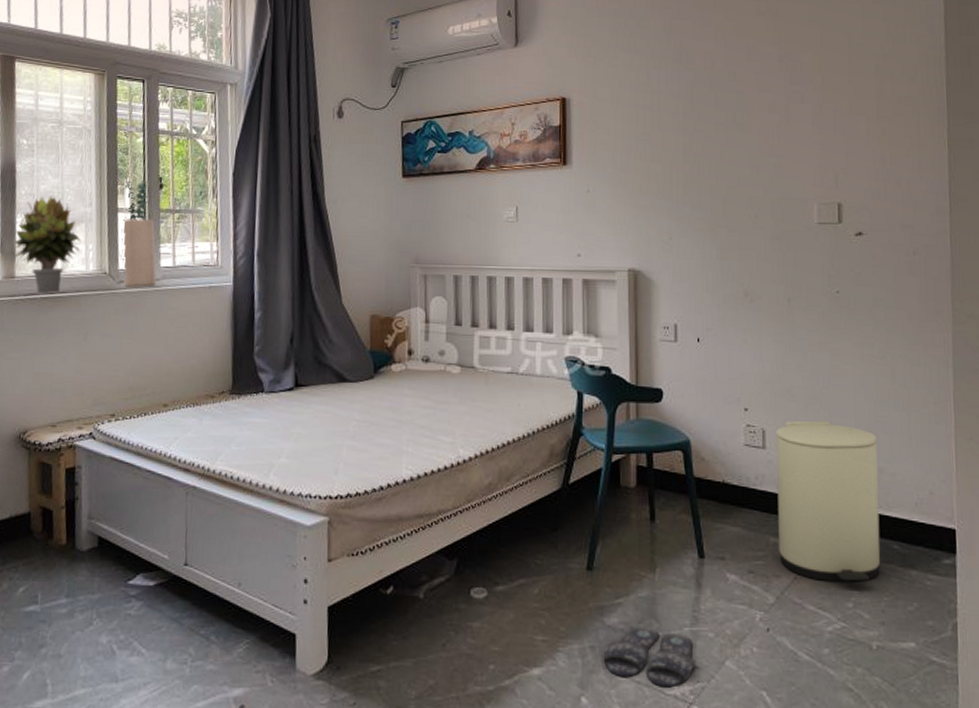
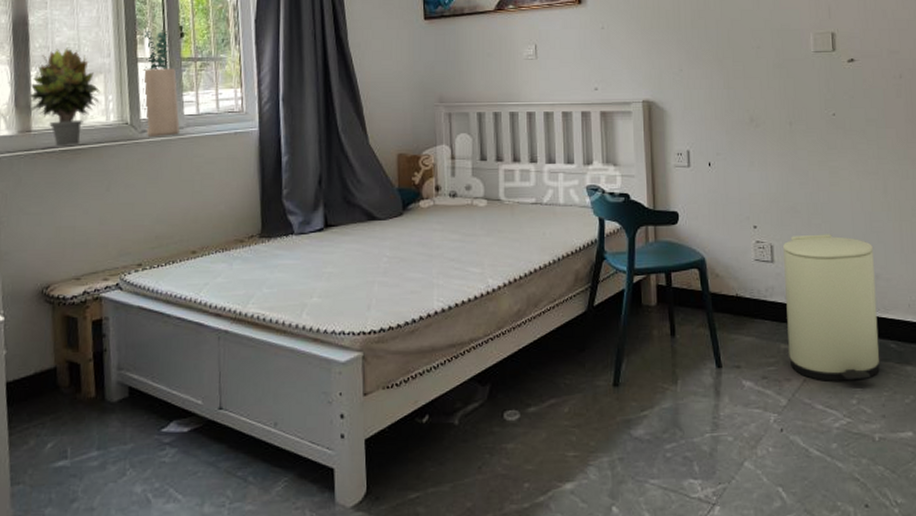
slippers: present [603,626,697,688] -> none [631,435,718,492]

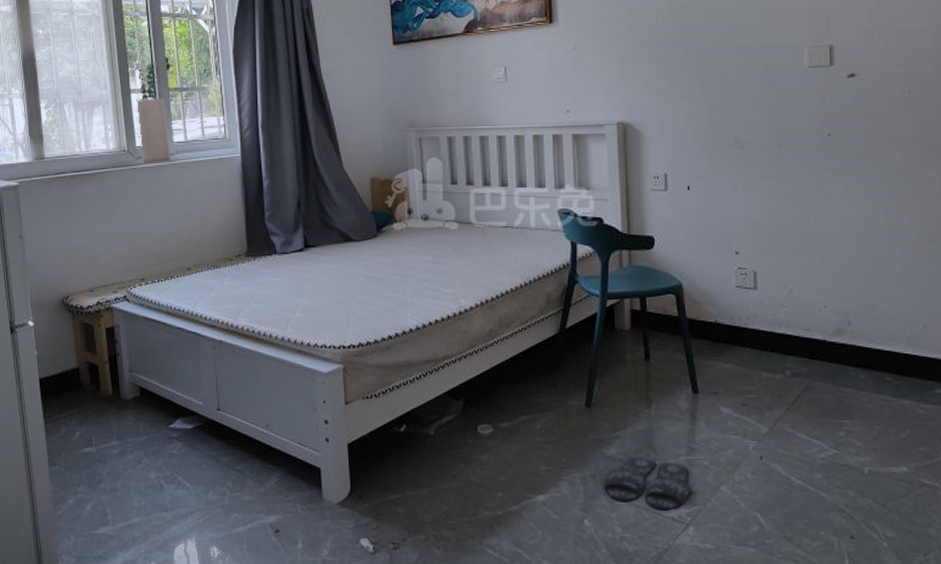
potted plant: present [27,47,101,147] -> none [40,81,101,173]
slippers: none [631,435,718,492] -> present [603,456,693,511]
pedal bin: present [783,234,880,381] -> none [768,261,873,412]

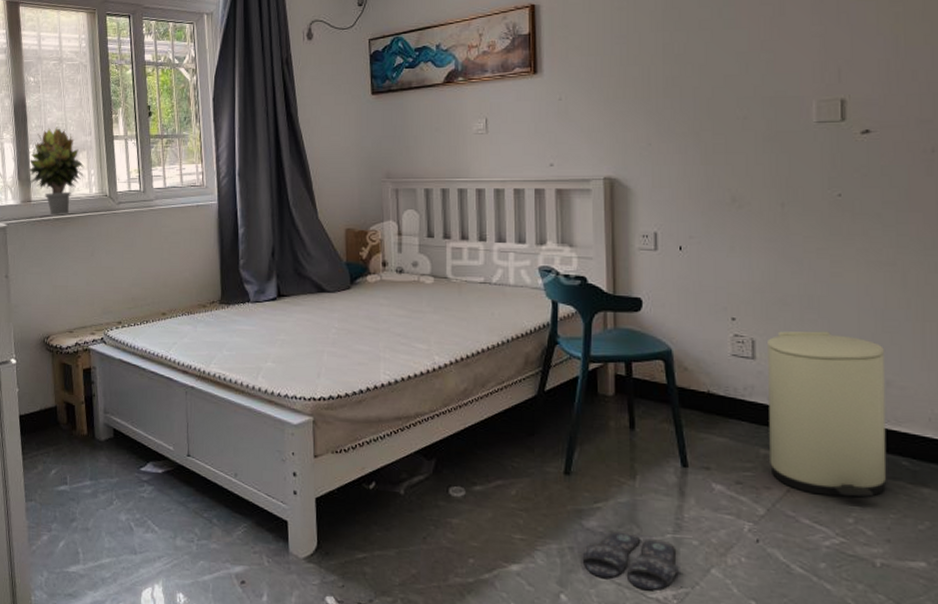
potted plant: none [40,81,101,173] -> present [28,127,85,216]
vase: present [133,59,170,164] -> none [117,106,150,209]
pedal bin: none [768,261,873,412] -> present [768,330,887,498]

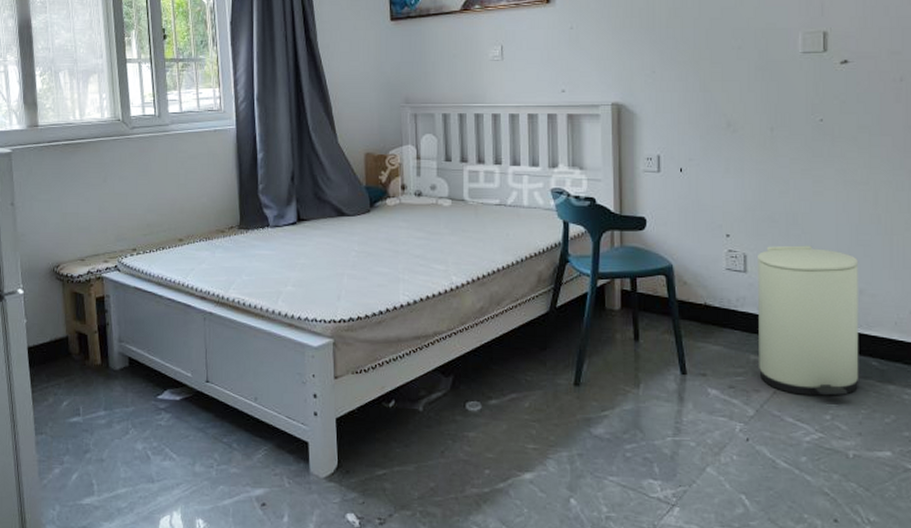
potted plant: present [28,127,85,216] -> none [34,49,96,141]
slippers: present [582,530,680,591] -> none [590,436,679,491]

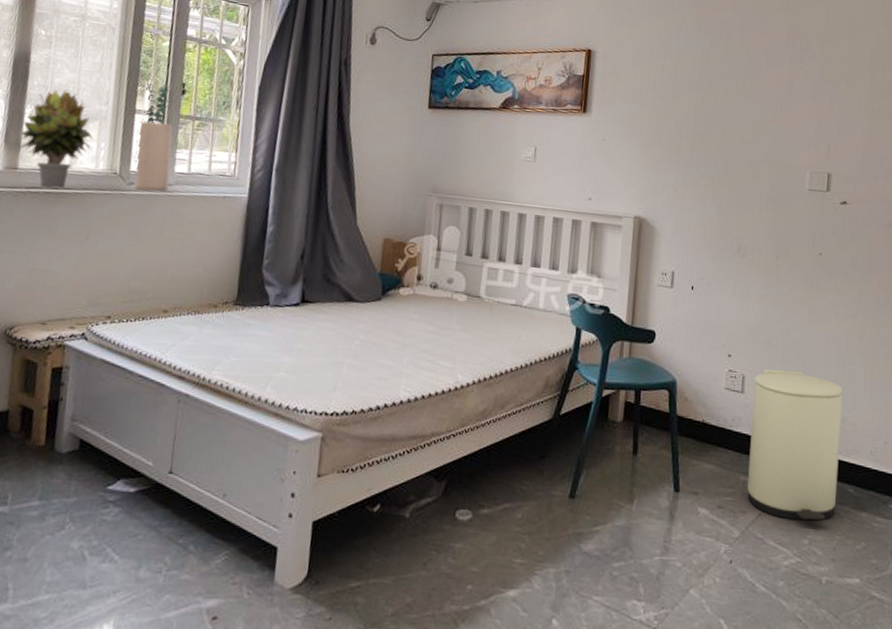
potted plant: none [34,49,96,141] -> present [16,89,94,189]
vase: none [129,29,165,134] -> present [134,78,173,192]

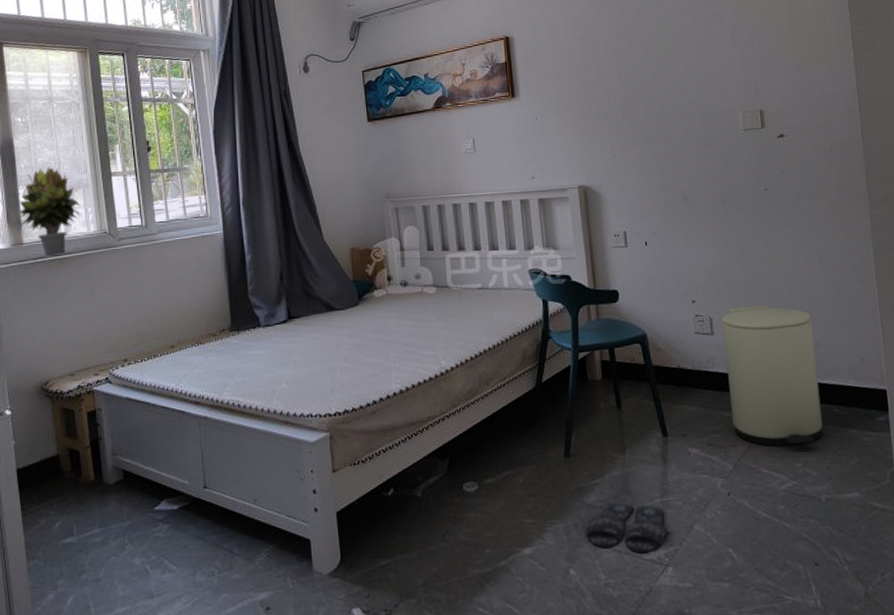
vase: present [134,78,173,192] -> none [114,143,152,245]
slippers: none [576,553,664,613] -> present [585,501,669,554]

